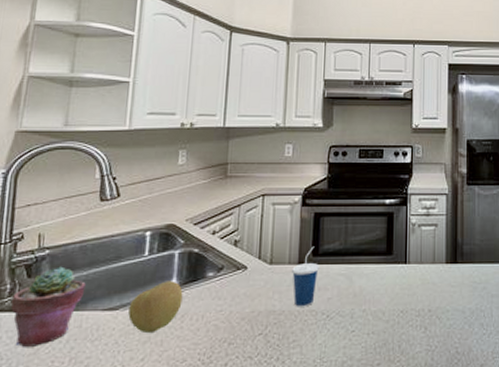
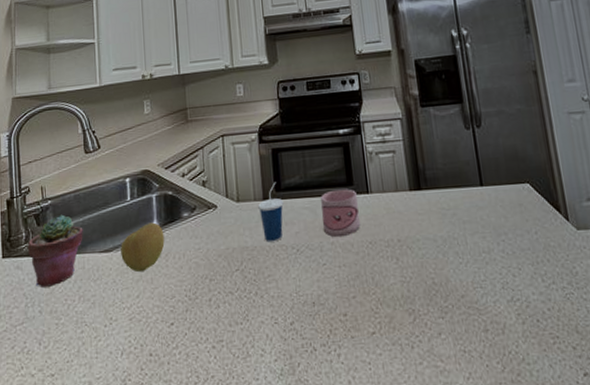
mug: none [356,258,394,305] -> present [321,189,360,238]

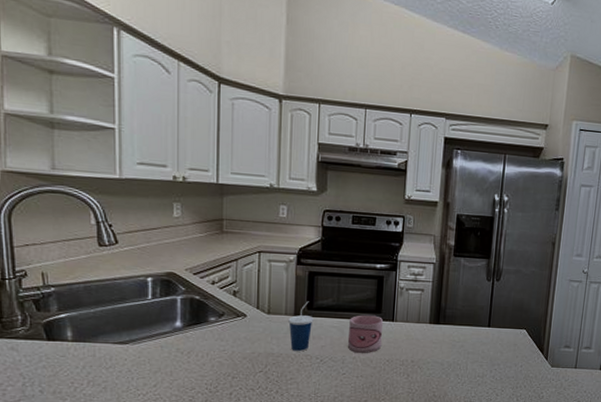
potted succulent: present [27,214,83,287] -> none [24,303,94,370]
apple: present [121,222,165,272] -> none [138,322,188,364]

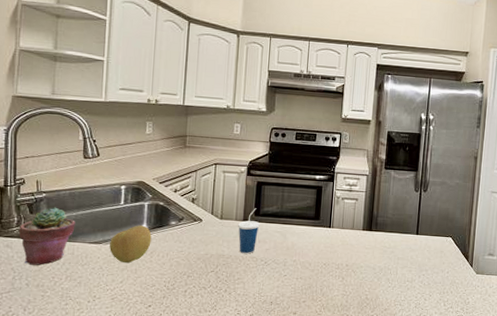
potted succulent: none [24,303,94,370] -> present [18,207,75,265]
apple: none [138,322,188,364] -> present [109,225,152,263]
mug: present [347,315,383,354] -> none [289,221,321,257]

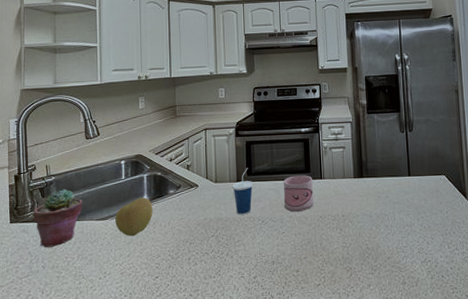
mug: none [289,221,321,257] -> present [284,175,313,213]

